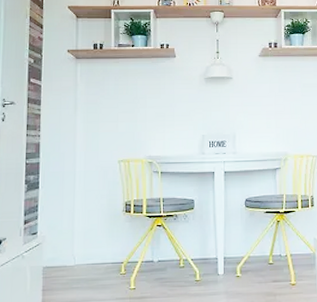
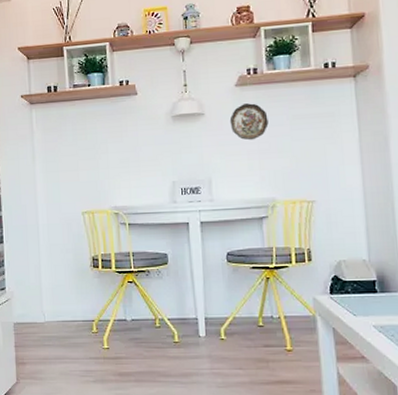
decorative plate: none [253,71,284,103] -> present [229,103,269,141]

